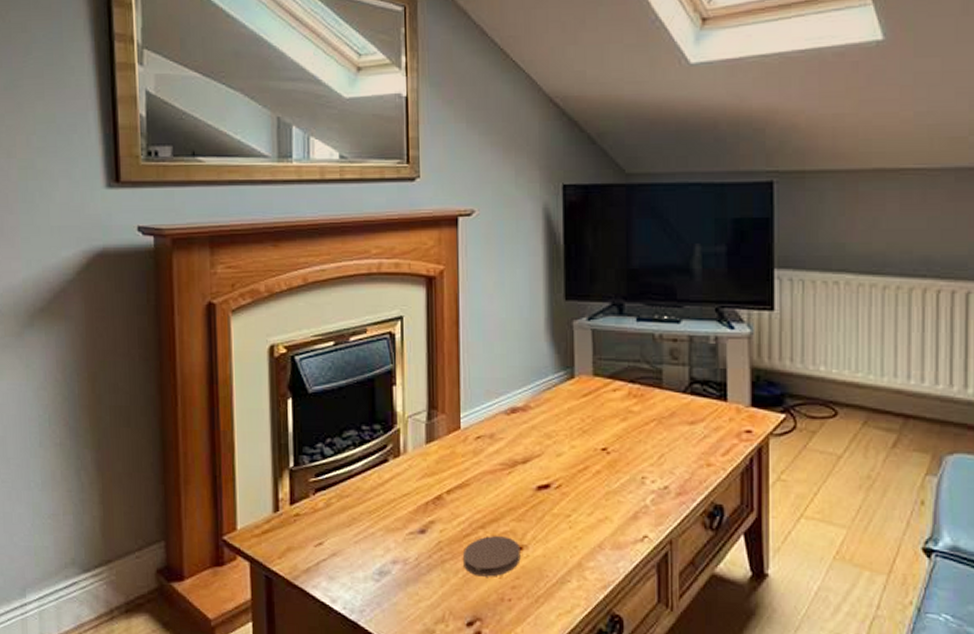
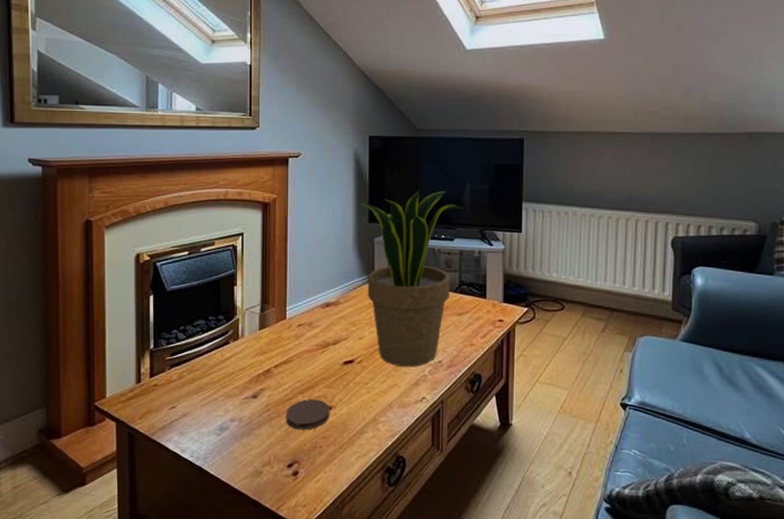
potted plant: none [551,255,693,495] -> present [359,190,464,368]

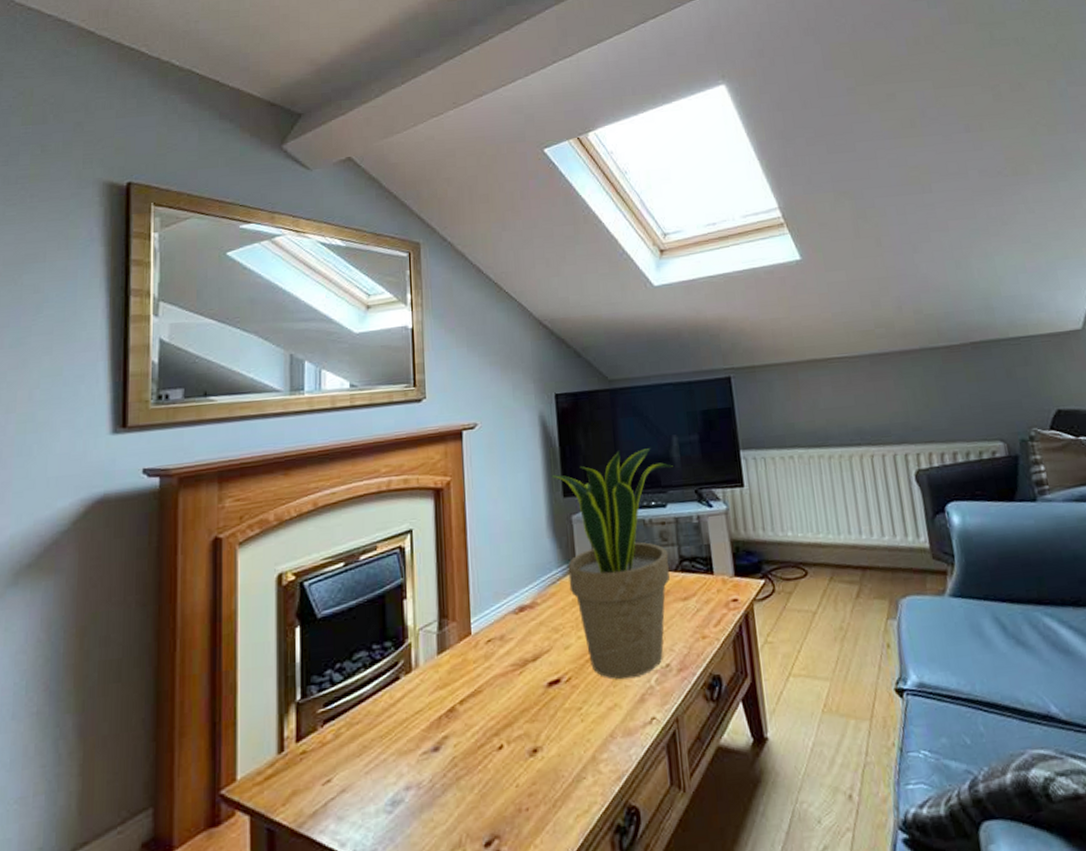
coaster: present [286,399,330,430] -> none [478,740,536,789]

